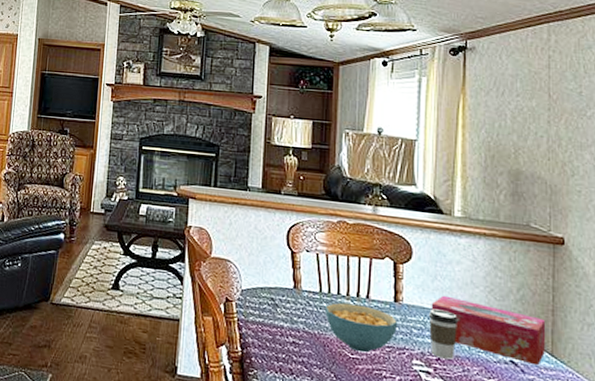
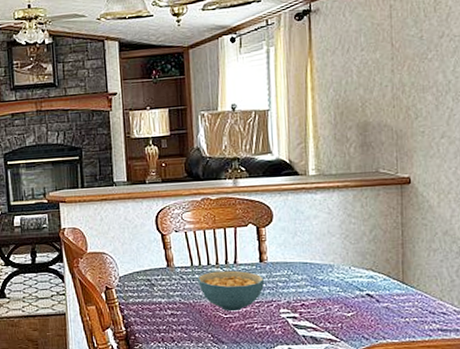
coffee cup: present [429,309,459,360] -> none [292,261,319,303]
tissue box: present [431,295,546,366] -> none [293,248,398,294]

